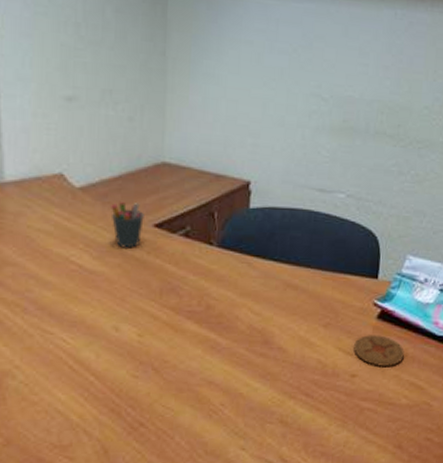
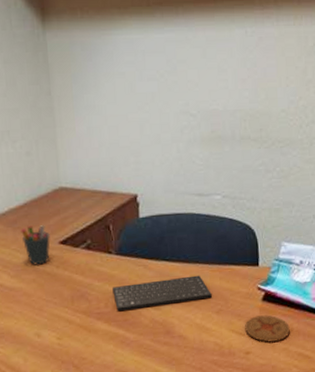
keyboard: none [208,281,321,313] -> present [112,275,212,312]

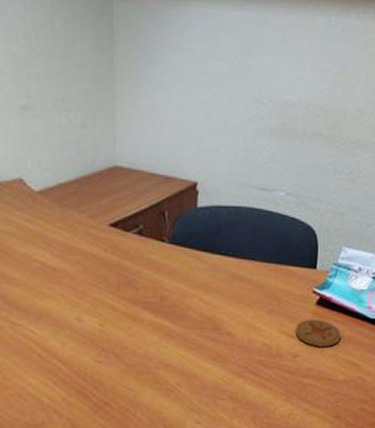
pen holder: present [20,225,50,266] -> none [69,204,100,246]
keyboard: present [112,275,212,312] -> none [162,273,265,303]

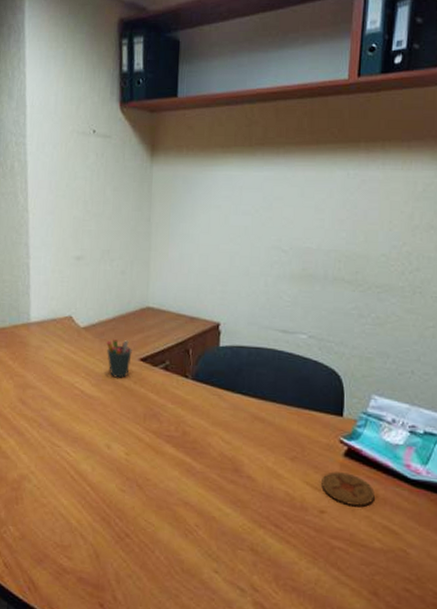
pen holder: none [69,204,100,246] -> present [106,339,132,378]

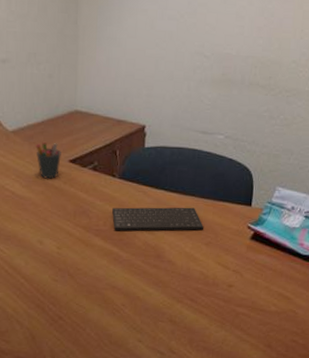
keyboard: none [184,412,287,442] -> present [112,207,203,231]
coaster: present [321,471,375,506] -> none [231,253,274,279]

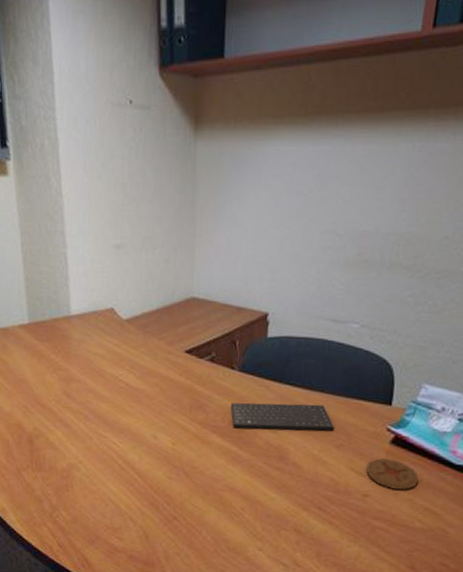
pen holder: present [36,142,61,179] -> none [150,332,177,371]
coaster: none [231,253,274,279] -> present [366,458,419,490]

